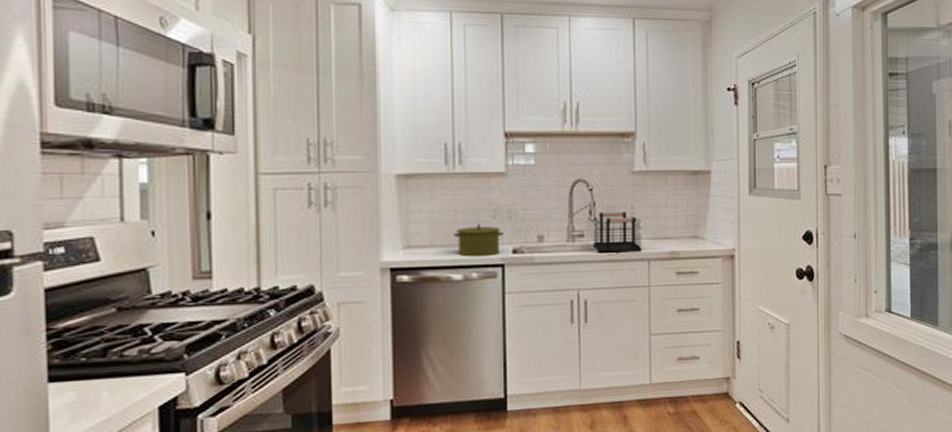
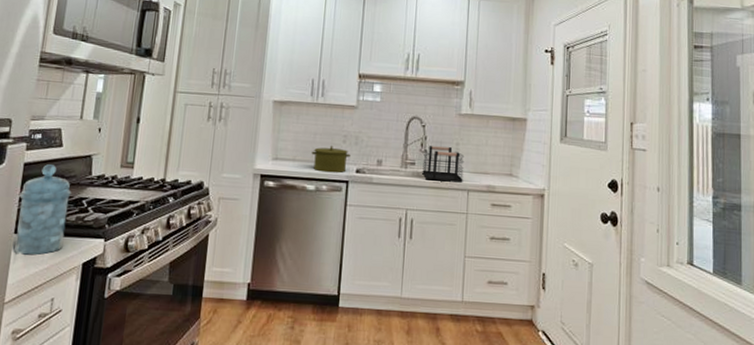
canister: none [46,286,126,408] -> present [14,164,72,255]

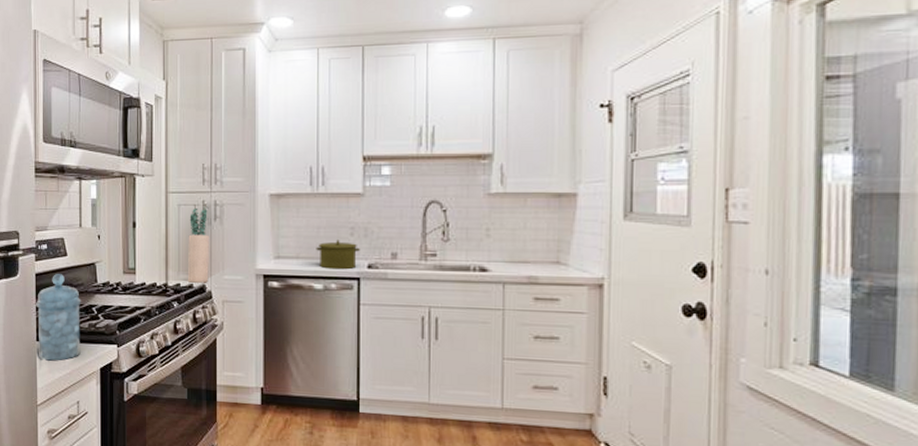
vase: none [186,105,215,180] -> present [187,203,210,283]
dish rack: present [422,146,465,184] -> none [446,233,498,276]

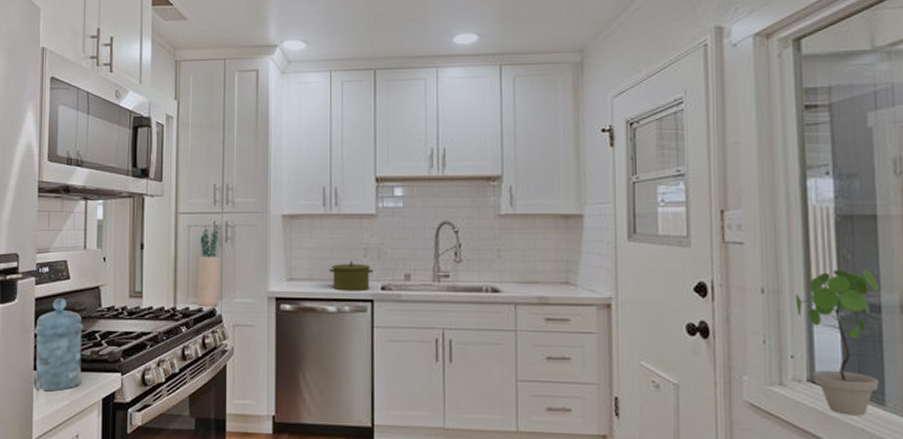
potted plant: none [801,249,898,401] -> present [795,268,880,416]

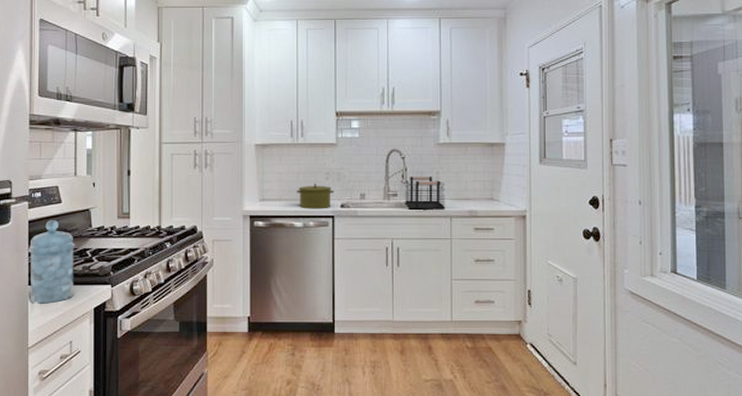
vase: present [196,224,221,307] -> none [179,153,201,225]
dish rack: none [459,254,509,297] -> present [405,177,445,211]
potted plant: present [795,268,880,416] -> none [663,184,724,298]

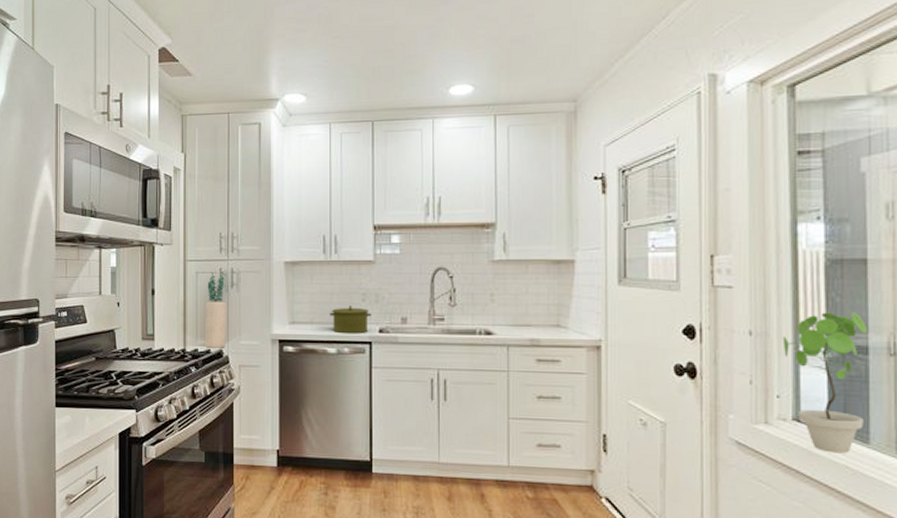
canister: present [28,220,75,304] -> none [55,341,100,427]
vase: none [179,153,201,225] -> present [205,271,227,348]
dish rack: present [405,177,445,211] -> none [453,299,501,339]
potted plant: none [663,184,724,298] -> present [782,311,868,454]

